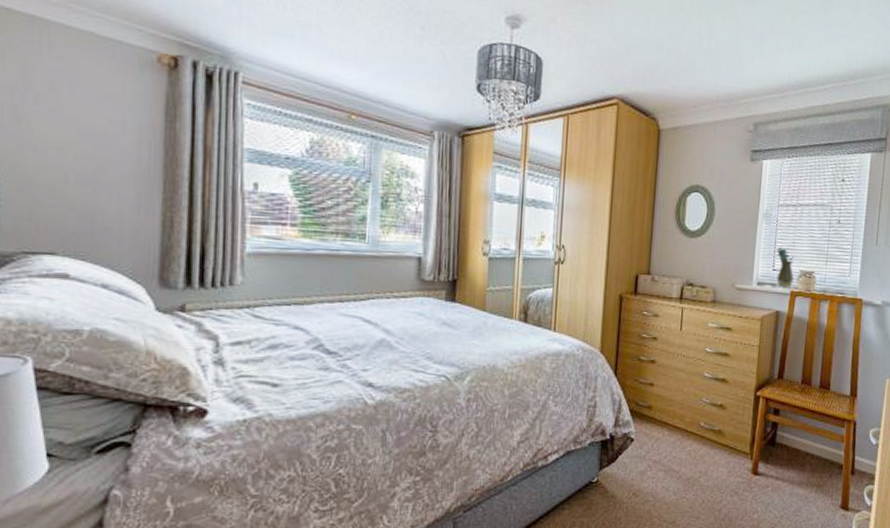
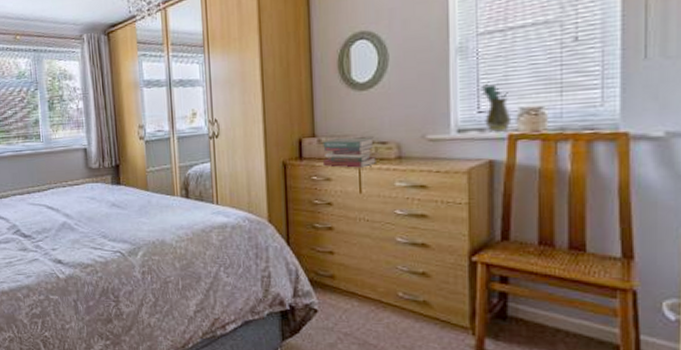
books: none [654,277,696,309] -> present [323,137,376,169]

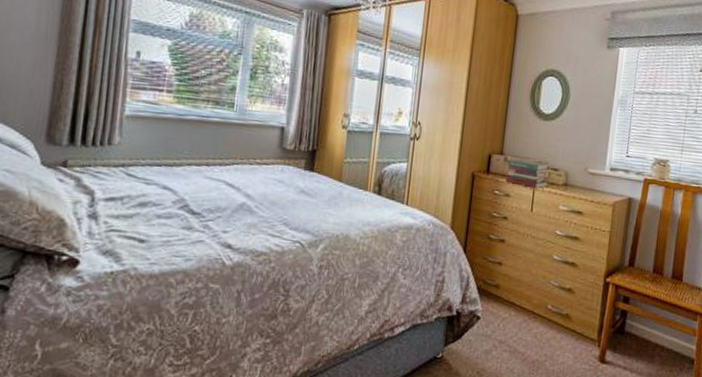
vase: present [481,81,512,132] -> none [630,132,648,175]

